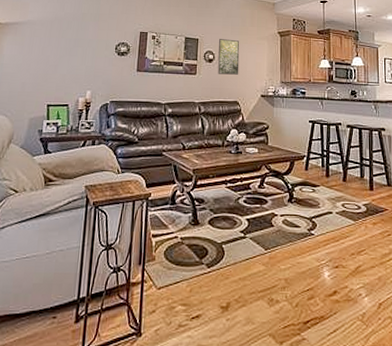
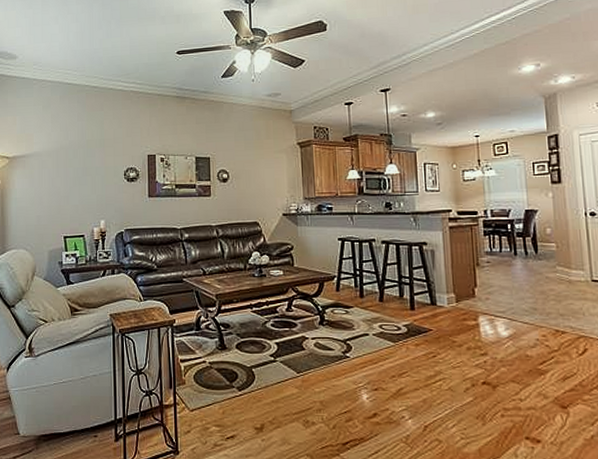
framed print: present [218,39,240,75] -> none [232,155,257,194]

